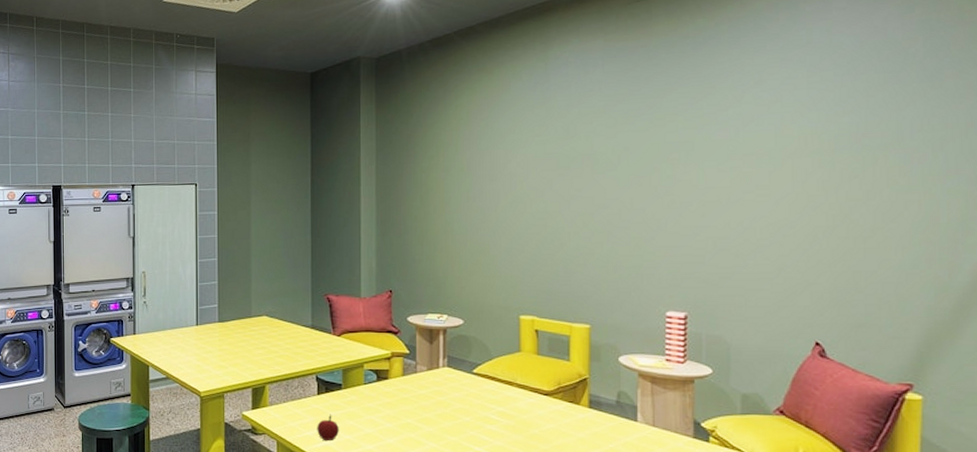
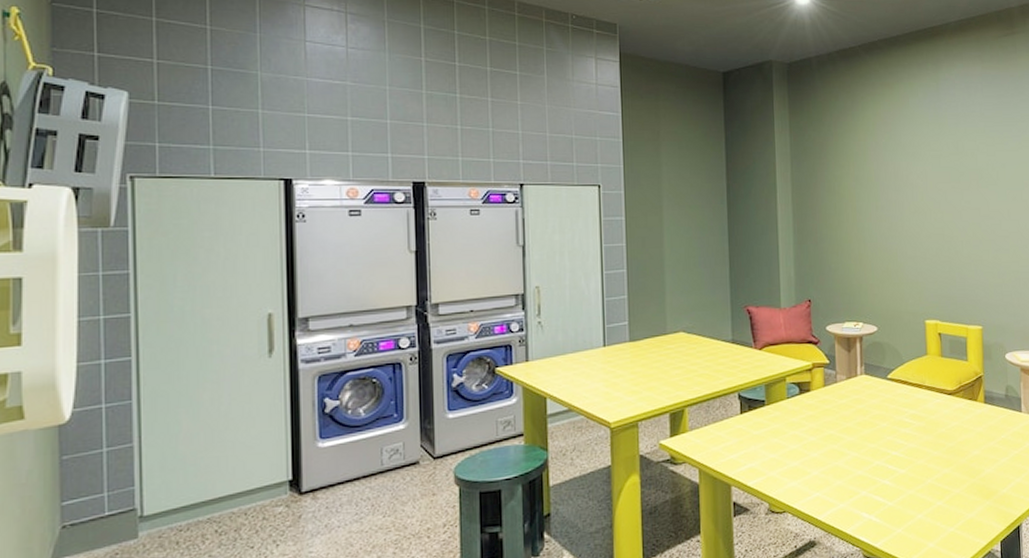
apple: present [317,414,339,441] -> none [741,433,764,463]

